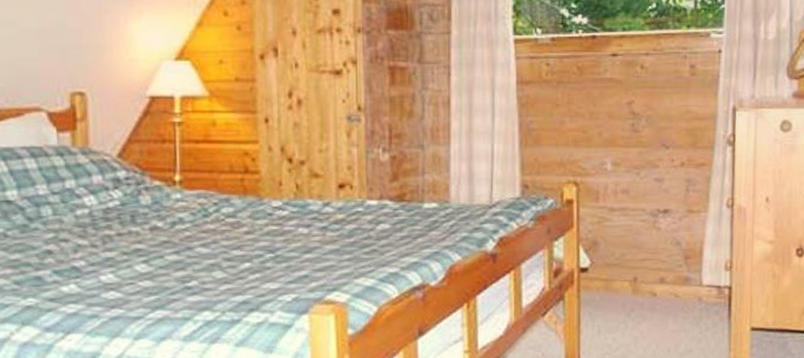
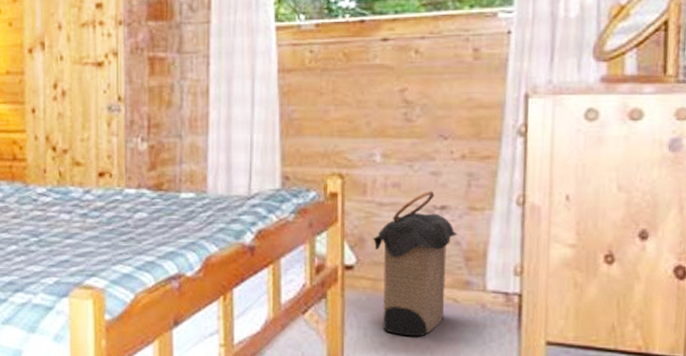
laundry hamper: none [605,196,678,331] -> present [373,191,458,337]

